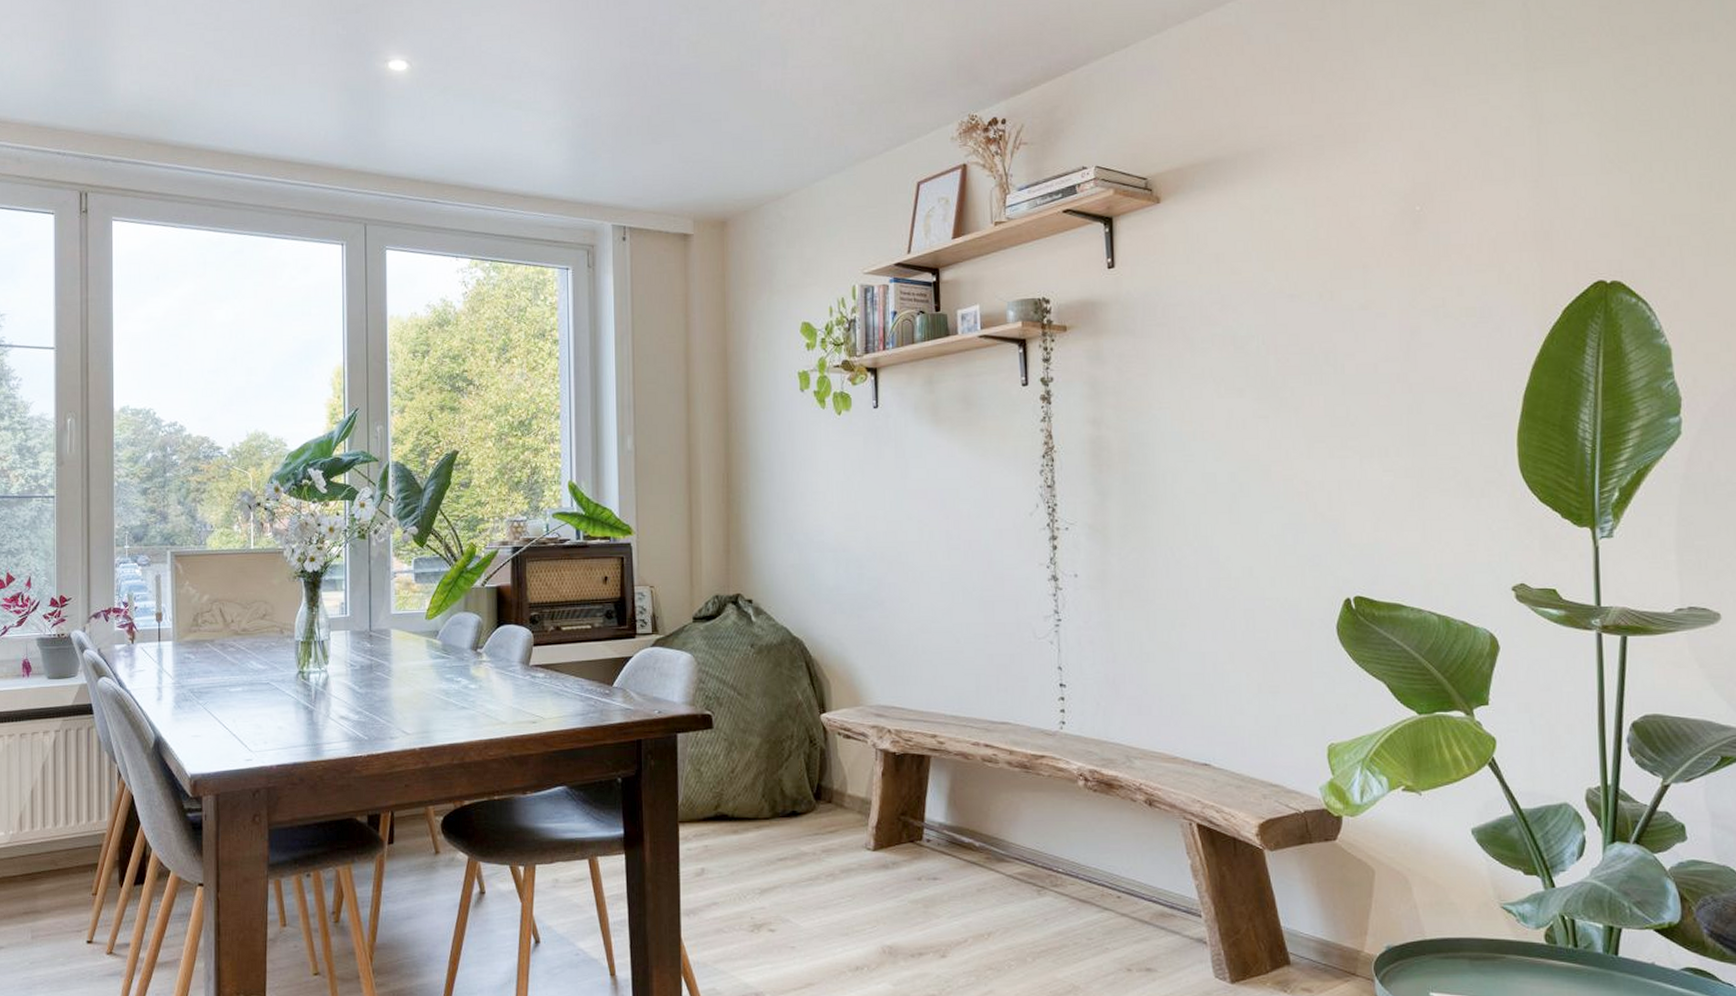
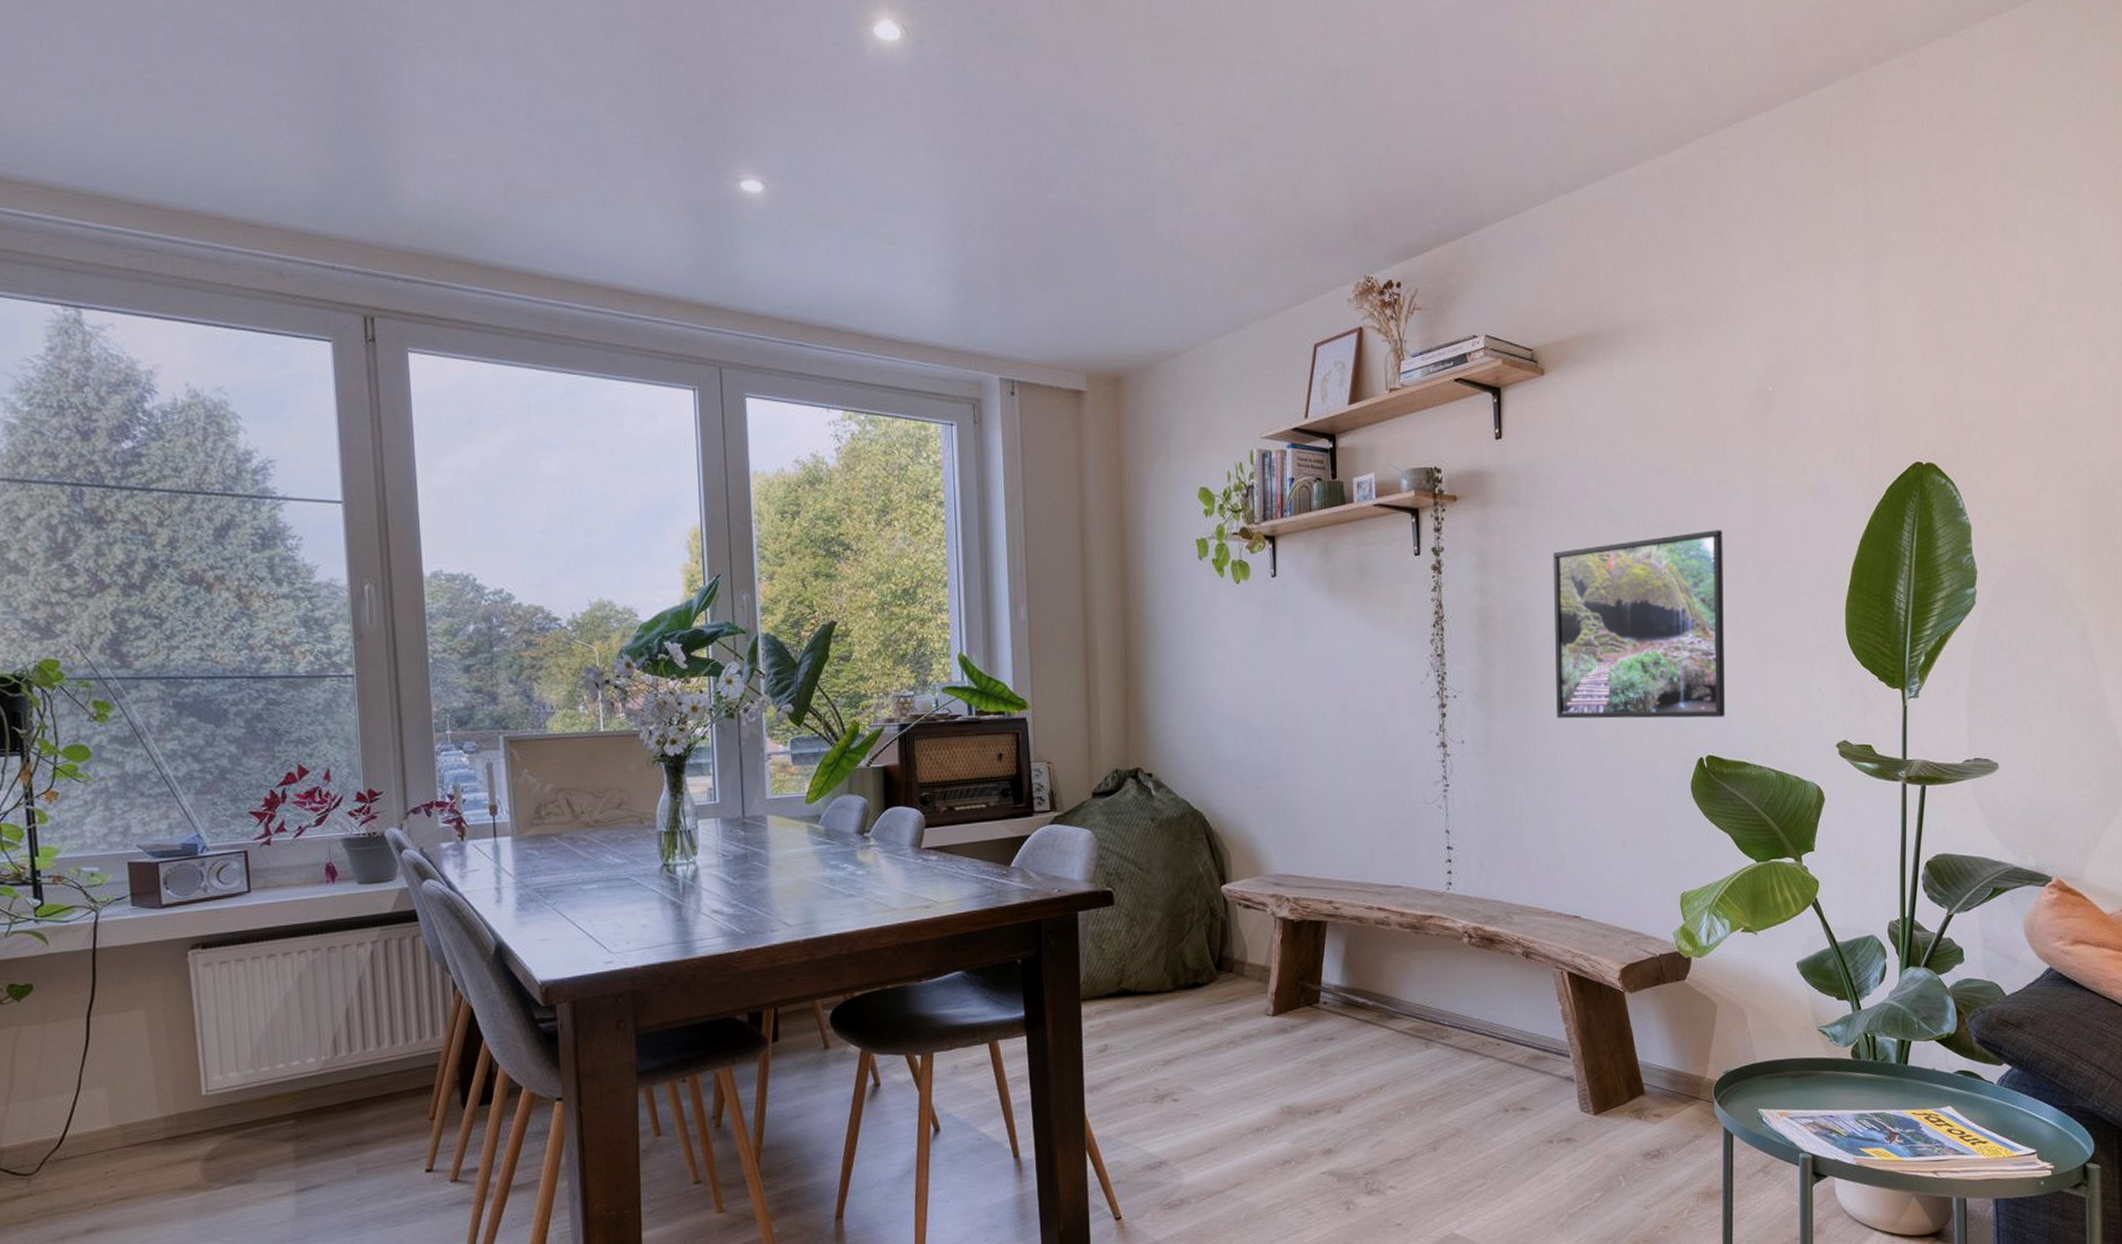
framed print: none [1172,356,1375,556] -> present [1553,530,1725,719]

